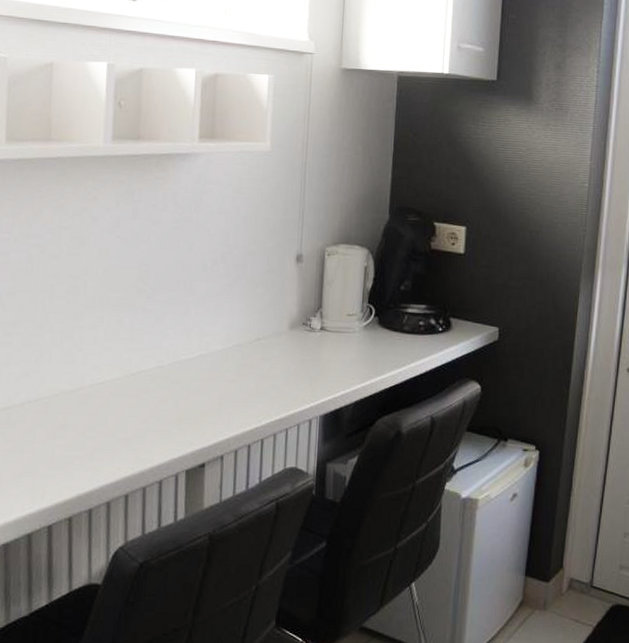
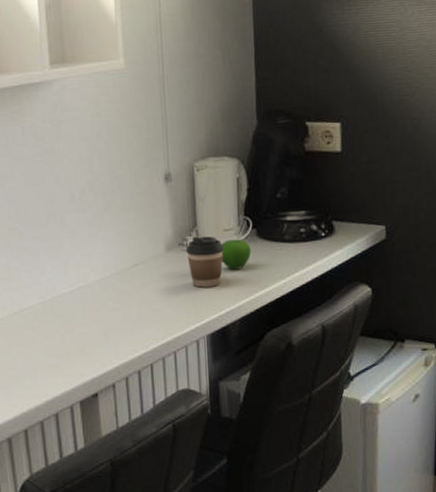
coffee cup: none [308,318,346,369] -> present [185,236,224,288]
apple: none [342,324,371,354] -> present [221,239,251,270]

